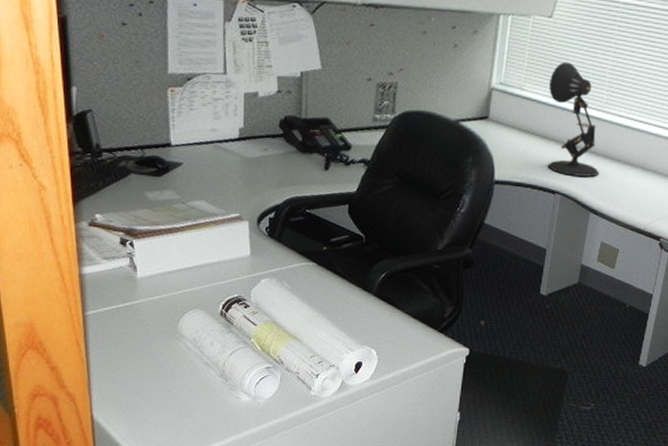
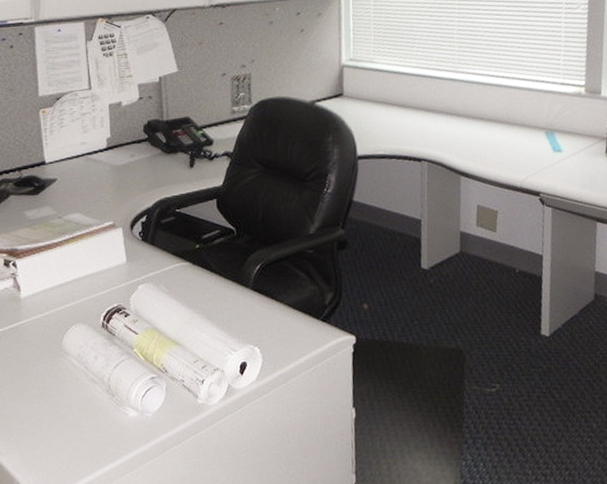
desk lamp: present [547,61,599,177] -> none [398,29,464,141]

